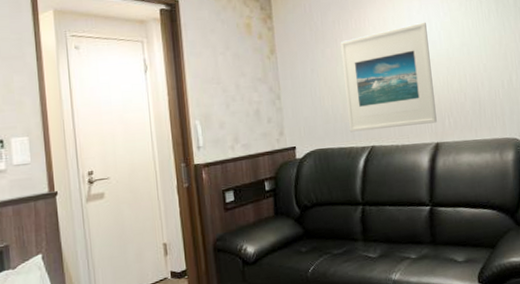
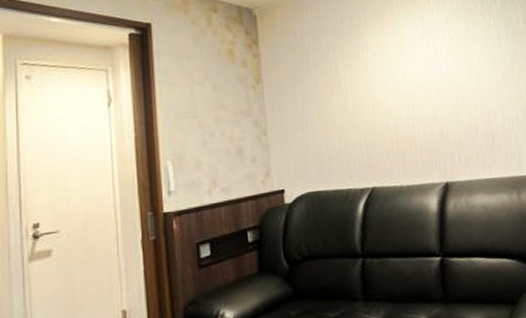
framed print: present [340,22,437,133] -> none [335,47,446,172]

